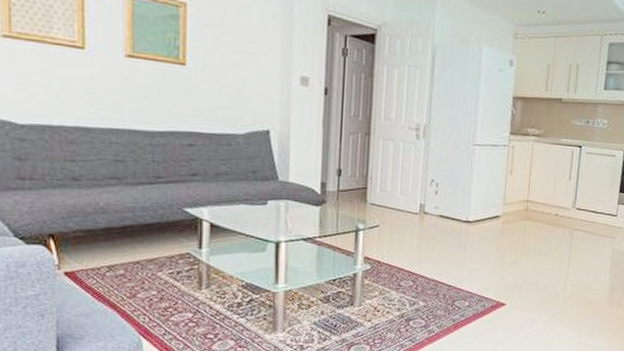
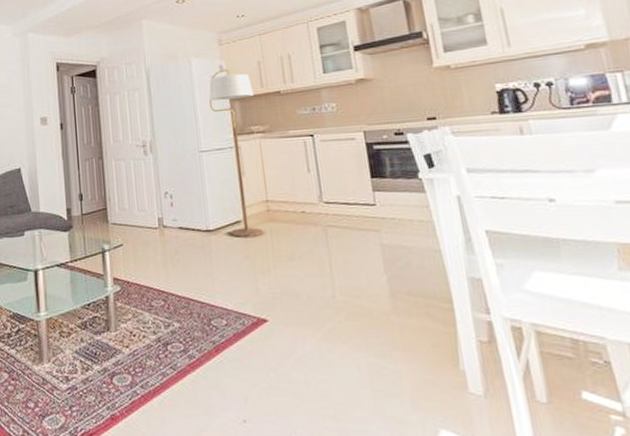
floor lamp: none [488,64,538,233] -> present [209,69,265,238]

